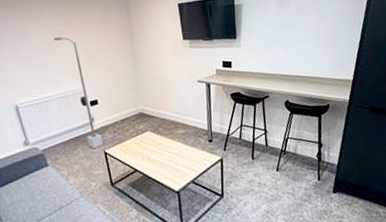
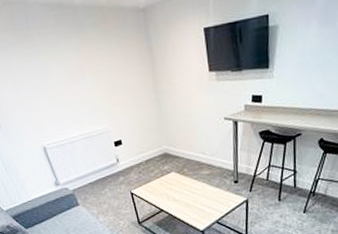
street lamp: present [53,37,103,149] -> none [73,72,129,190]

